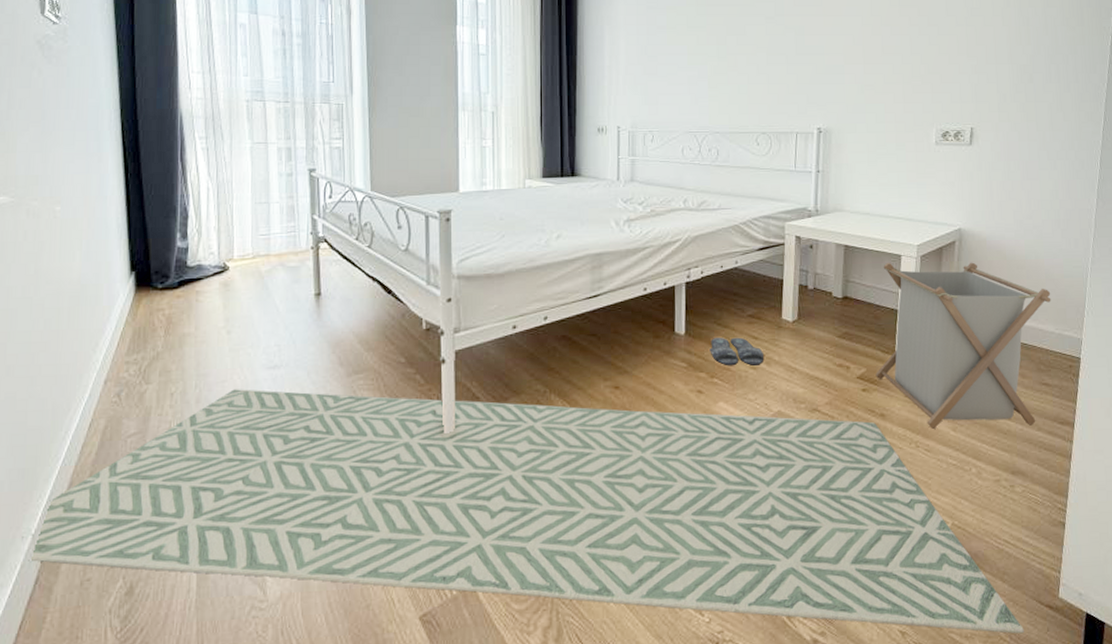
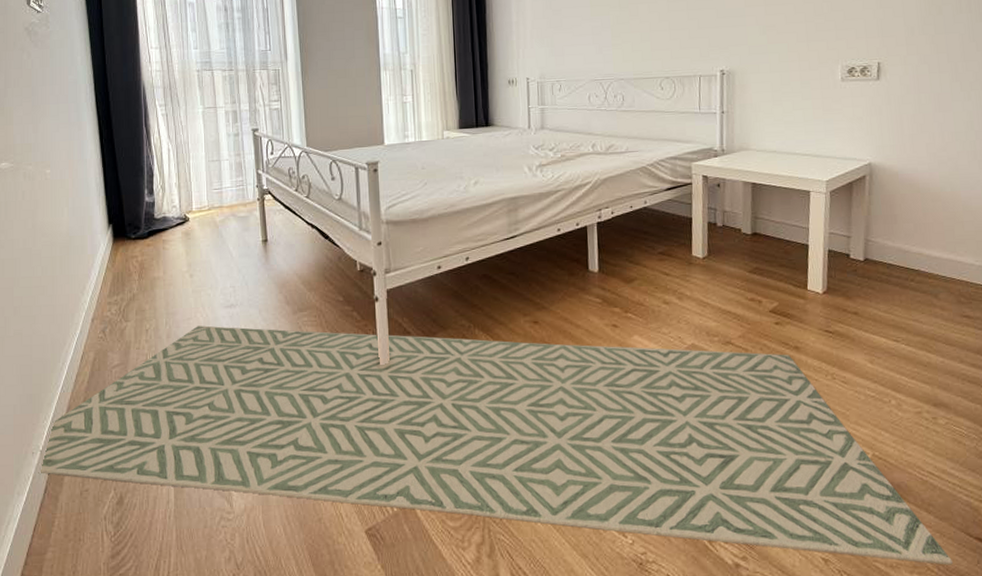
slippers: present [710,337,763,366] -> none [623,273,676,302]
laundry basket: present [875,262,1051,429] -> none [788,196,970,361]

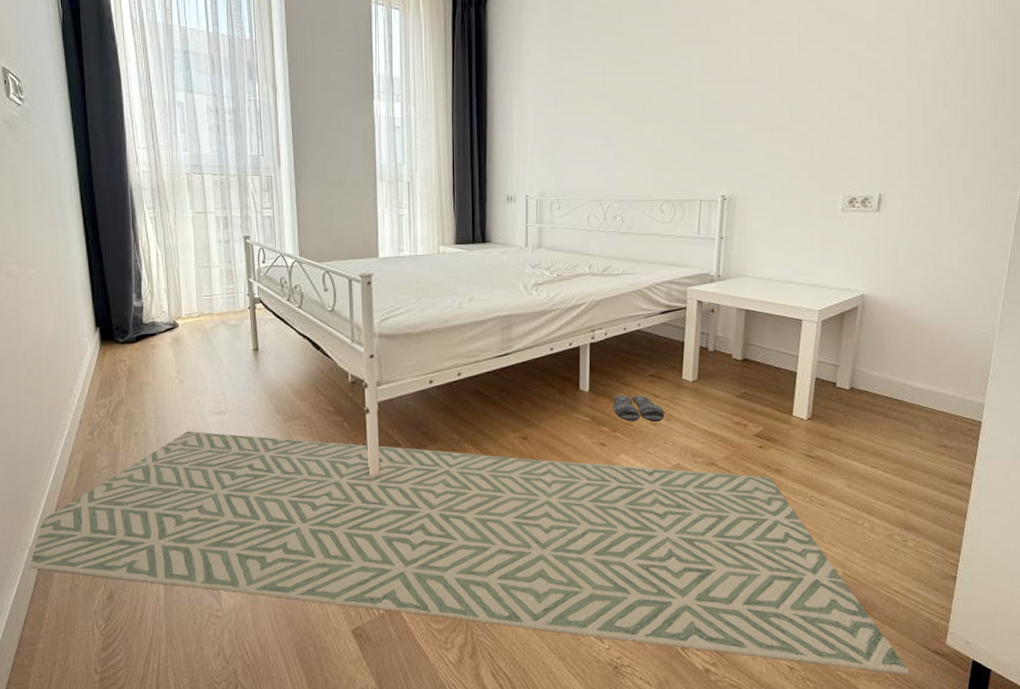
slippers: none [623,273,676,302] -> present [612,395,664,422]

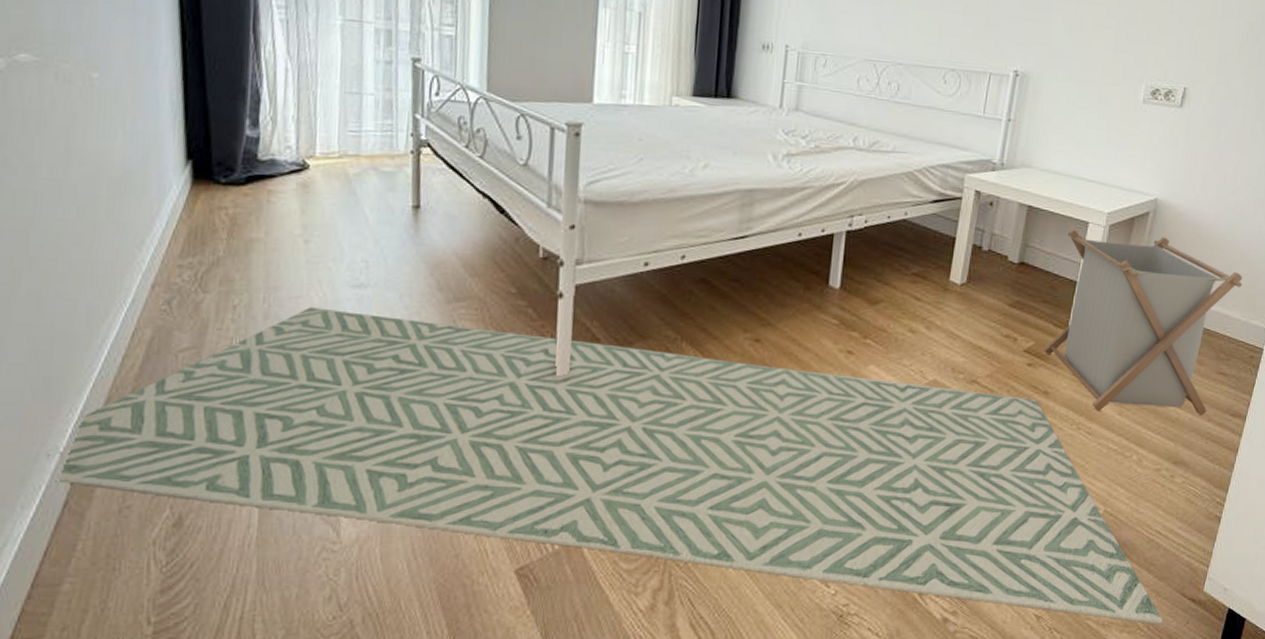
slippers: present [612,395,664,422] -> none [865,295,925,329]
laundry basket: none [772,326,954,485] -> present [1044,228,1243,415]

